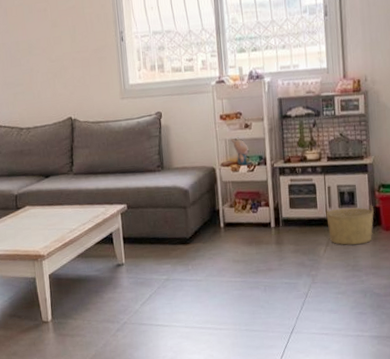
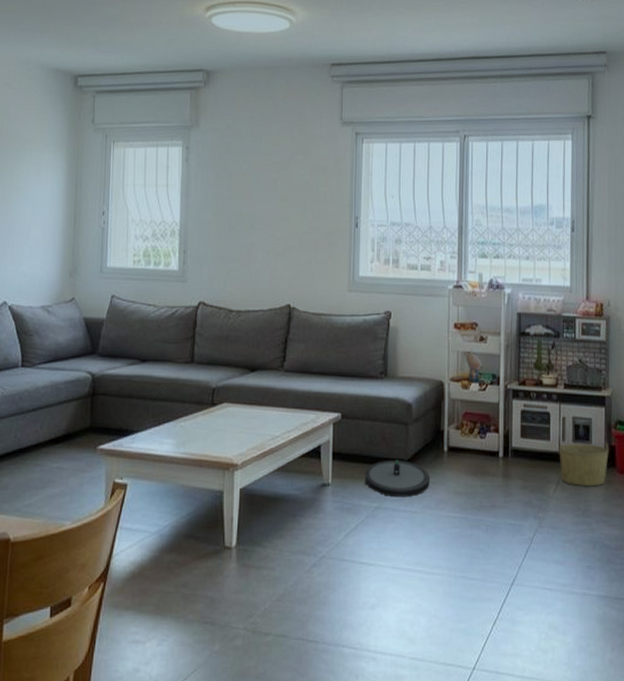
robot vacuum: none [153,238,211,270] -> present [365,460,431,497]

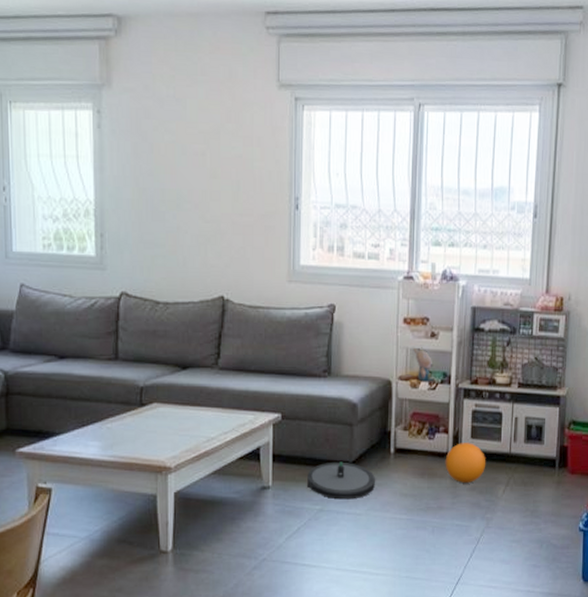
ball: none [496,442,537,481] -> present [445,443,486,483]
basket: present [559,443,609,487] -> none [509,443,561,488]

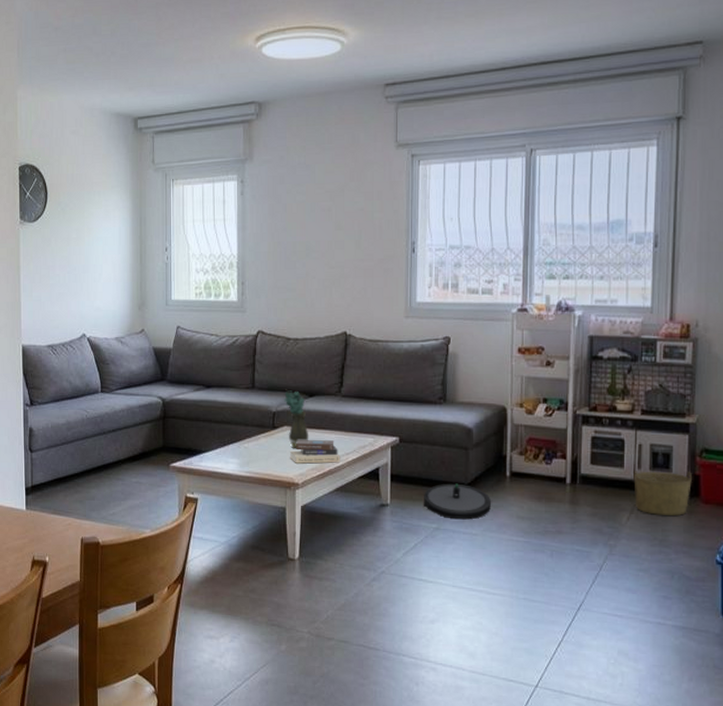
vase: none [153,361,183,428] -> present [284,389,309,448]
books: none [161,418,218,445] -> present [290,440,341,464]
toy animal: present [398,347,436,383] -> none [513,375,552,410]
ball: present [445,443,486,483] -> none [563,468,608,508]
basket: none [509,443,561,488] -> present [633,471,692,517]

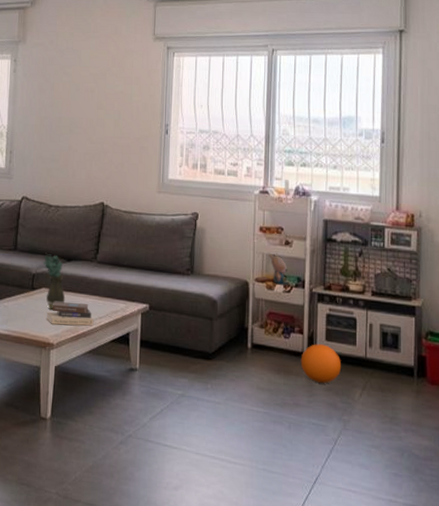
robot vacuum: present [424,483,492,520] -> none [170,351,234,388]
toy animal: none [513,375,552,410] -> present [255,253,290,287]
ball: none [563,468,608,508] -> present [300,344,342,383]
basket: present [633,471,692,517] -> none [365,349,419,395]

